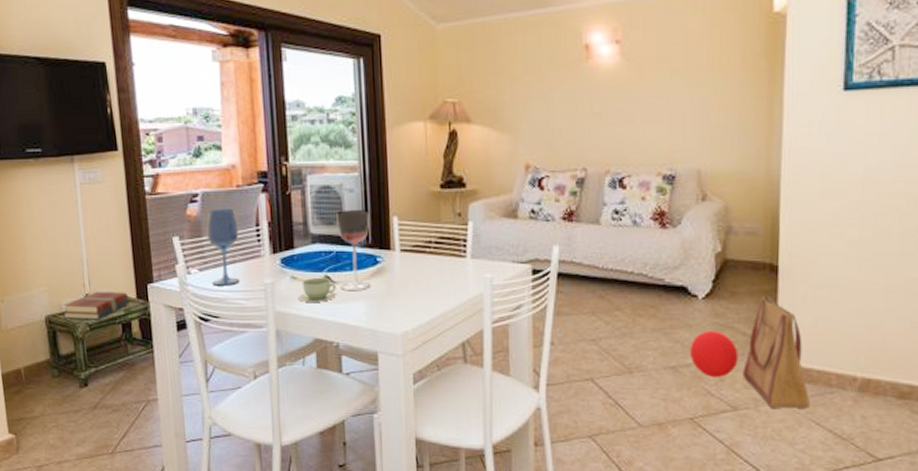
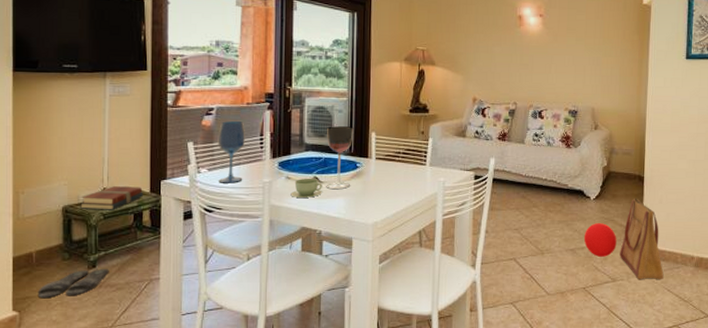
slippers: none [31,387,103,421] -> present [37,268,109,299]

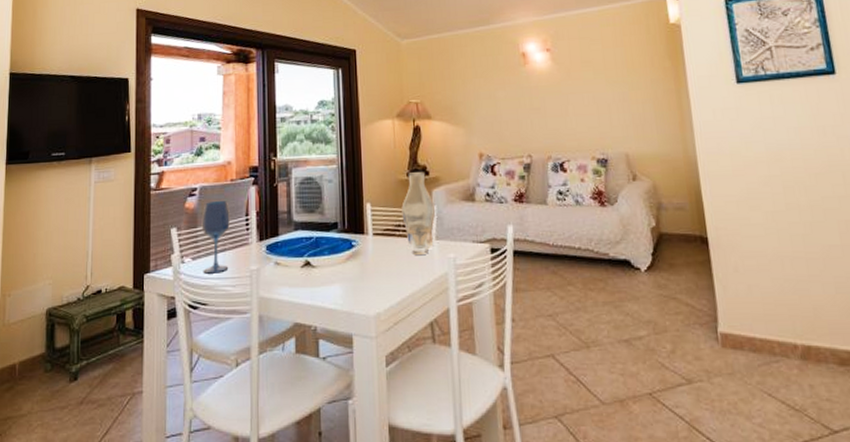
slippers: present [37,268,109,299] -> none [19,380,91,419]
books: present [80,185,144,210] -> none [64,282,127,312]
teacup: present [290,178,322,198] -> none [280,262,315,287]
wineglass: present [326,126,354,190] -> none [317,198,346,275]
vase: none [402,108,432,178] -> present [401,171,436,256]
ball: present [583,223,617,257] -> none [639,303,686,349]
shopping bag: present [619,198,664,279] -> none [691,266,759,380]

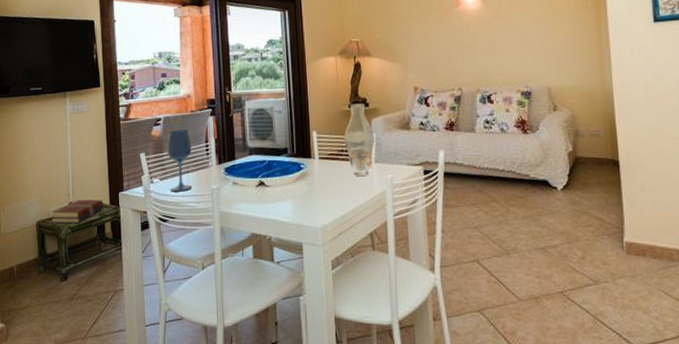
books: none [64,282,127,312] -> present [51,199,105,224]

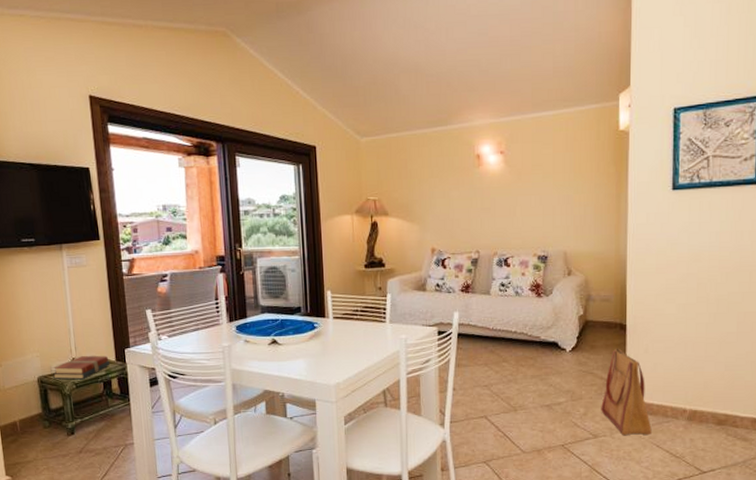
wineglass: present [166,130,192,192] -> none [174,286,202,349]
vase: present [344,103,375,177] -> none [359,263,390,336]
shopping bag: none [599,186,658,281] -> present [601,348,652,435]

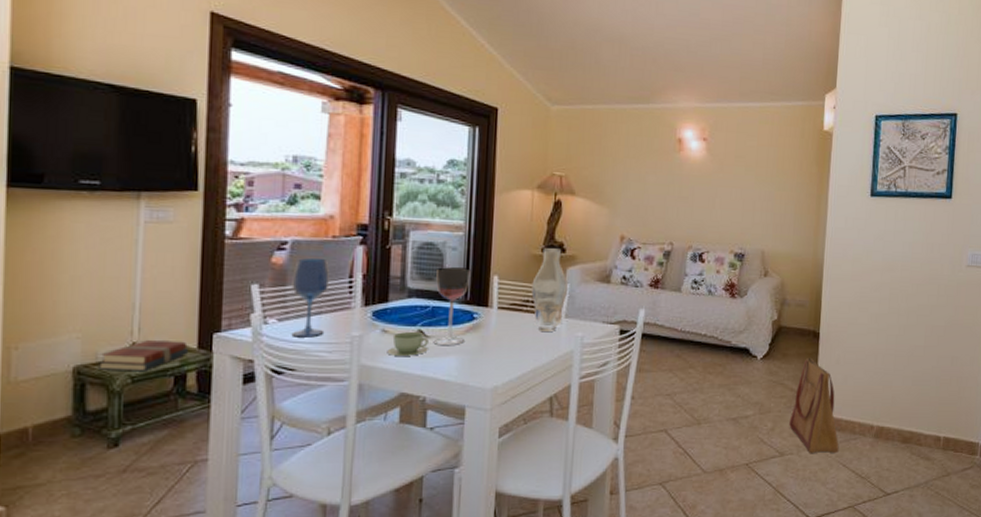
wineglass: none [174,286,202,349] -> present [291,258,329,338]
teacup: none [250,340,282,361] -> present [387,331,429,356]
wineglass: none [281,286,309,352] -> present [433,267,471,346]
vase: none [359,263,390,336] -> present [531,247,569,333]

